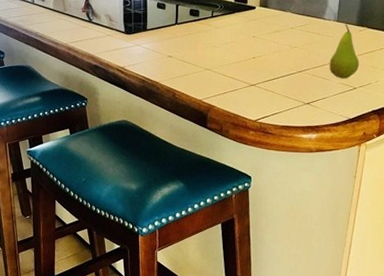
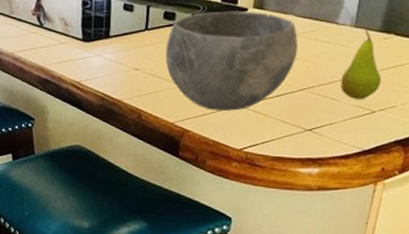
bowl: none [193,9,296,89] -> present [165,11,299,111]

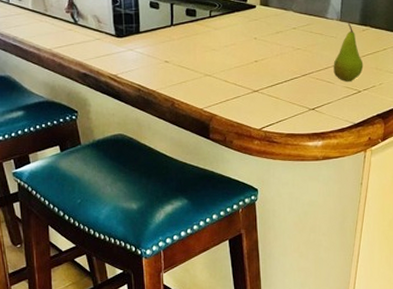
bowl: present [165,11,299,111] -> none [190,8,299,96]

